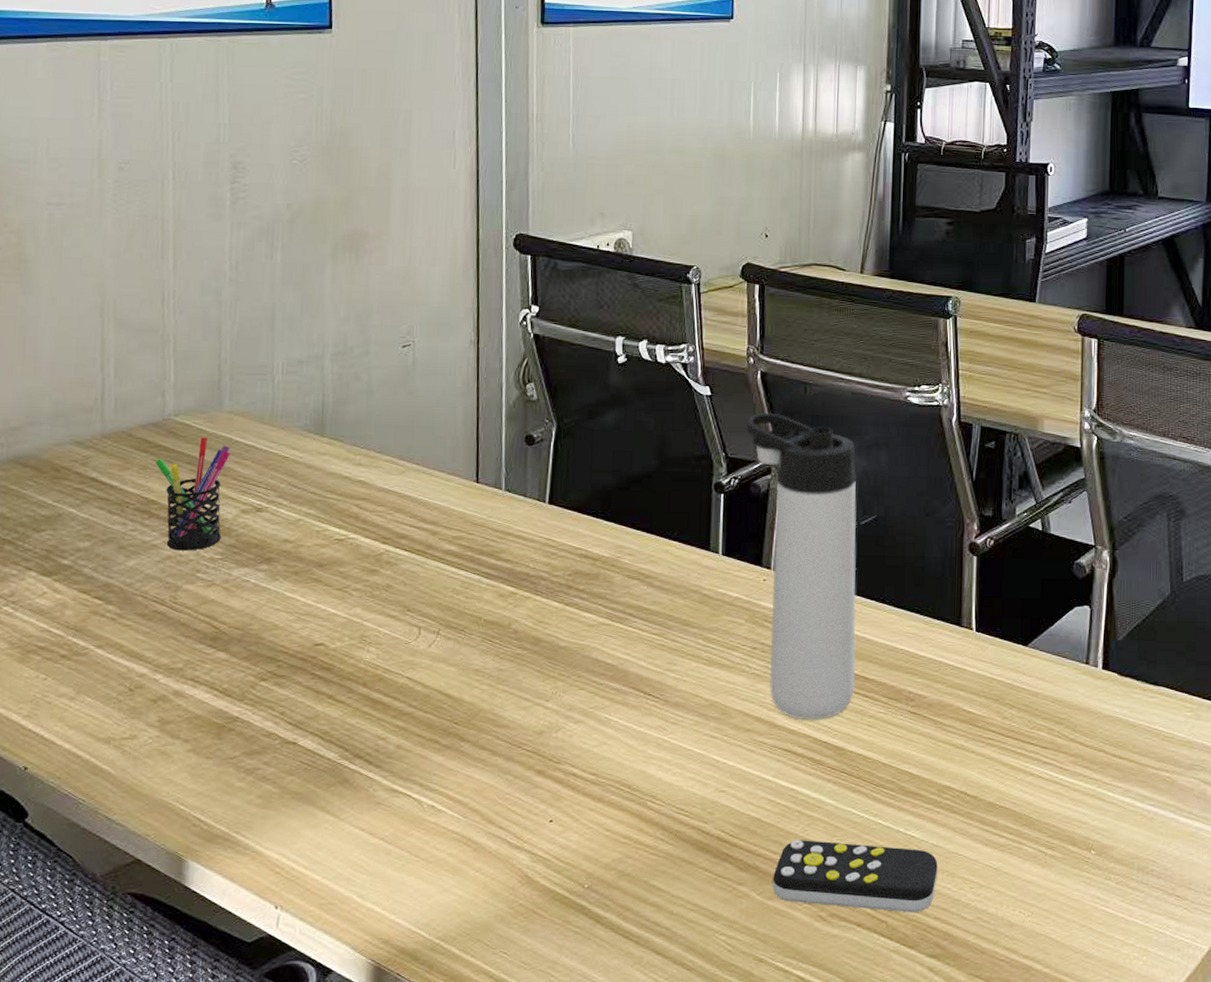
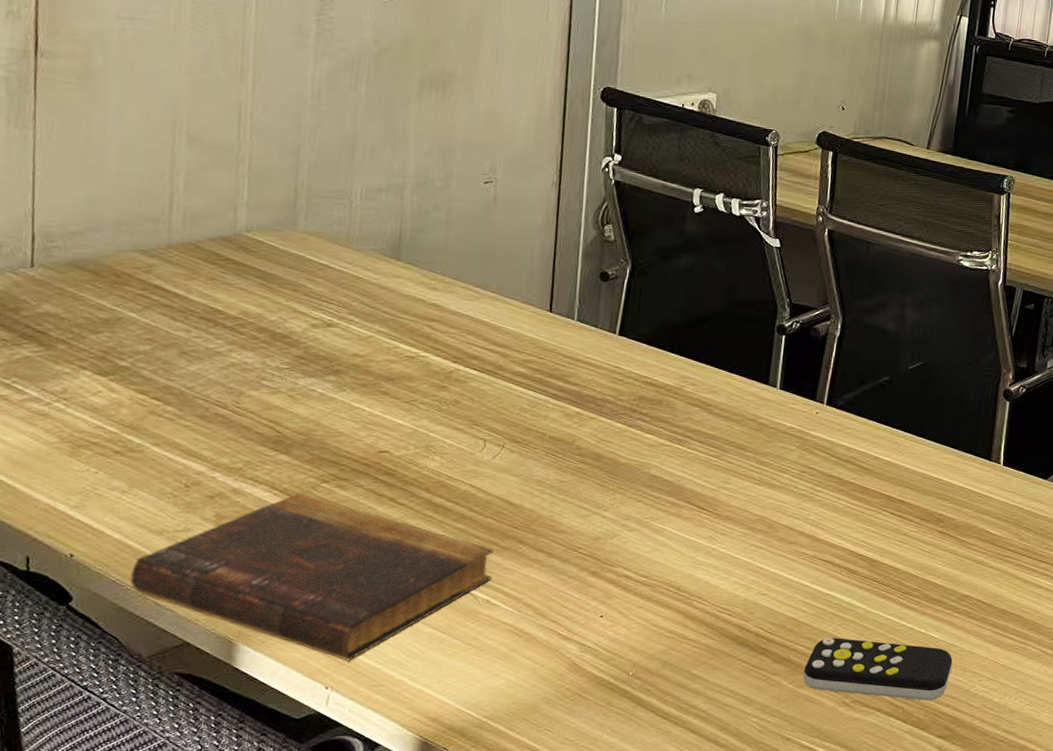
book: none [81,693,435,877] -> present [130,493,494,661]
pen holder: present [155,437,231,551] -> none [223,253,303,360]
thermos bottle: present [746,412,857,721] -> none [810,265,909,536]

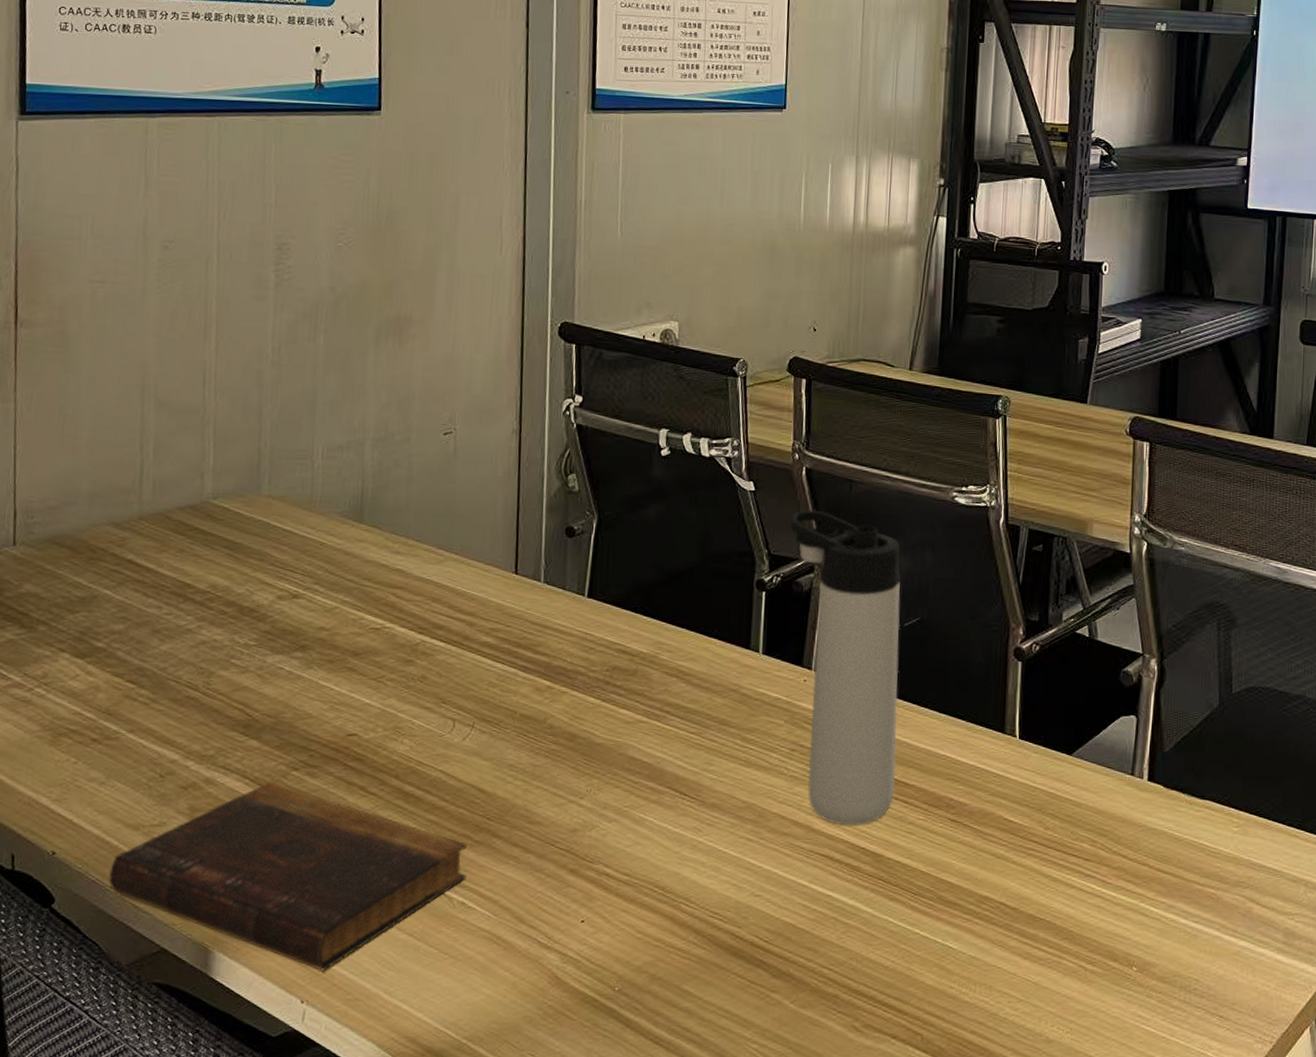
remote control: present [803,637,953,701] -> none [806,947,976,1026]
thermos bottle: none [810,265,909,536] -> present [790,509,901,826]

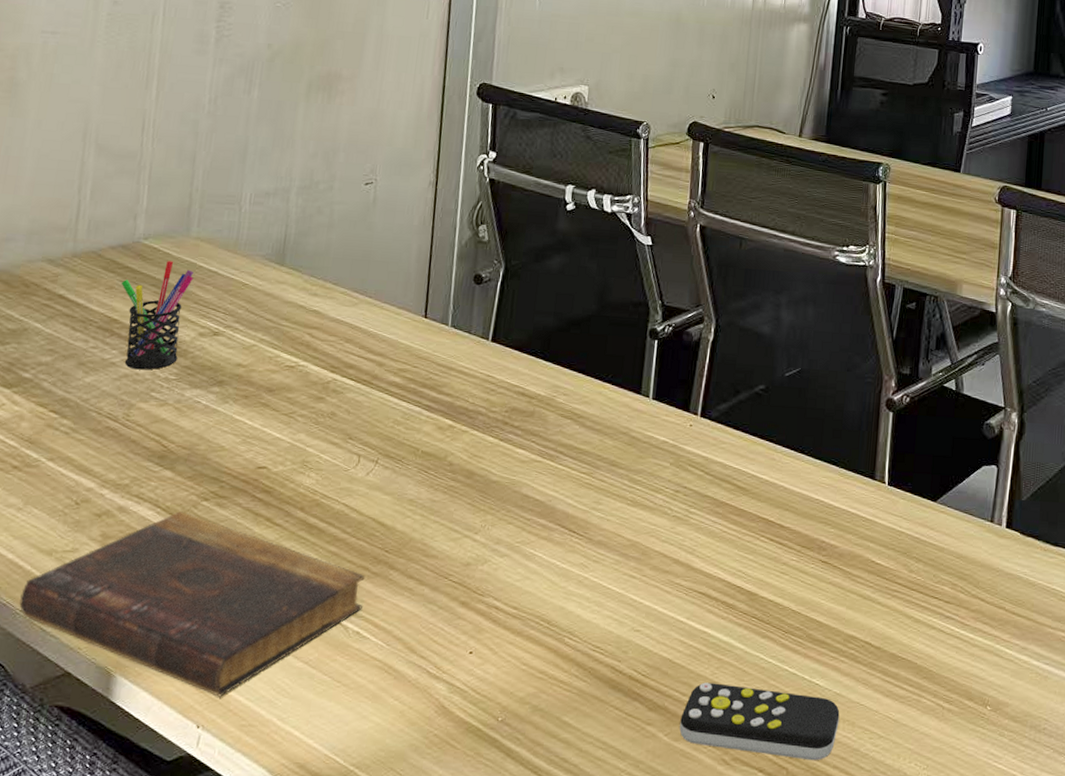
pen holder: none [192,521,268,636] -> present [121,261,194,370]
thermos bottle: present [790,509,901,826] -> none [683,264,784,565]
remote control: none [806,947,976,1026] -> present [679,682,840,761]

